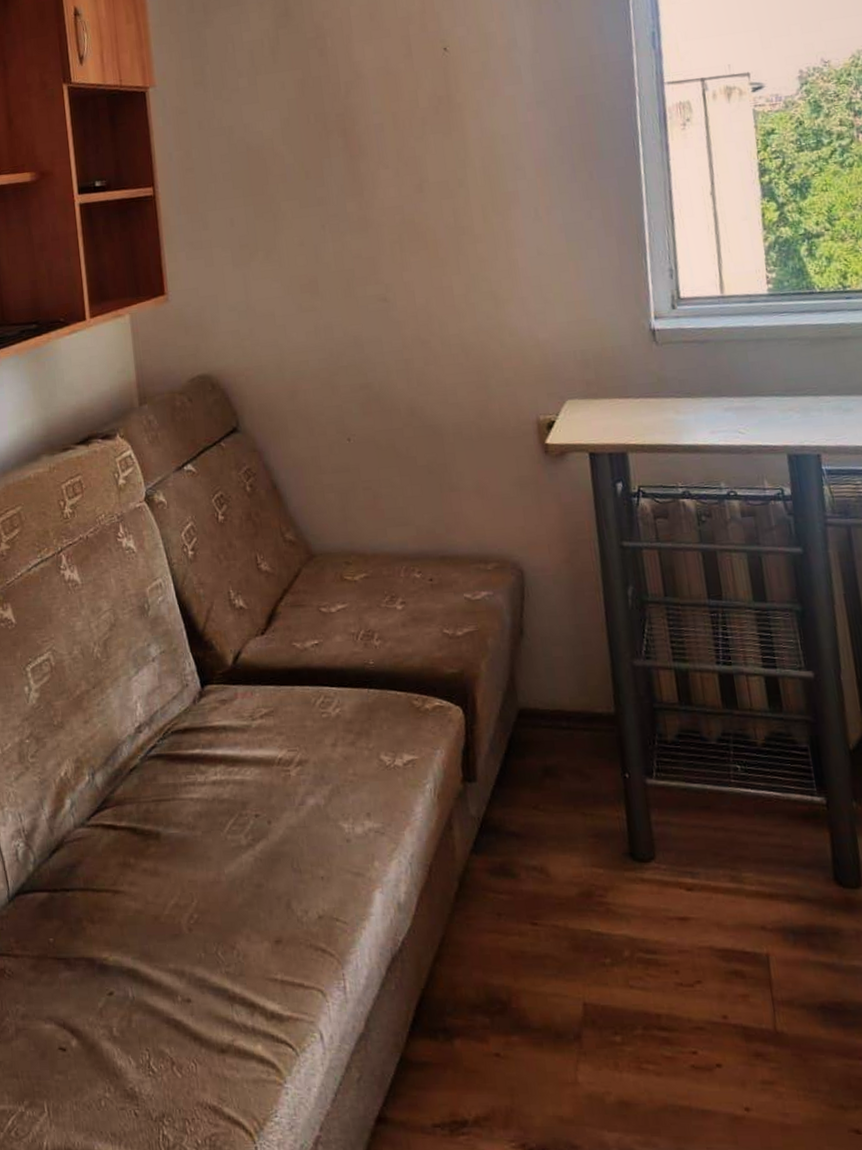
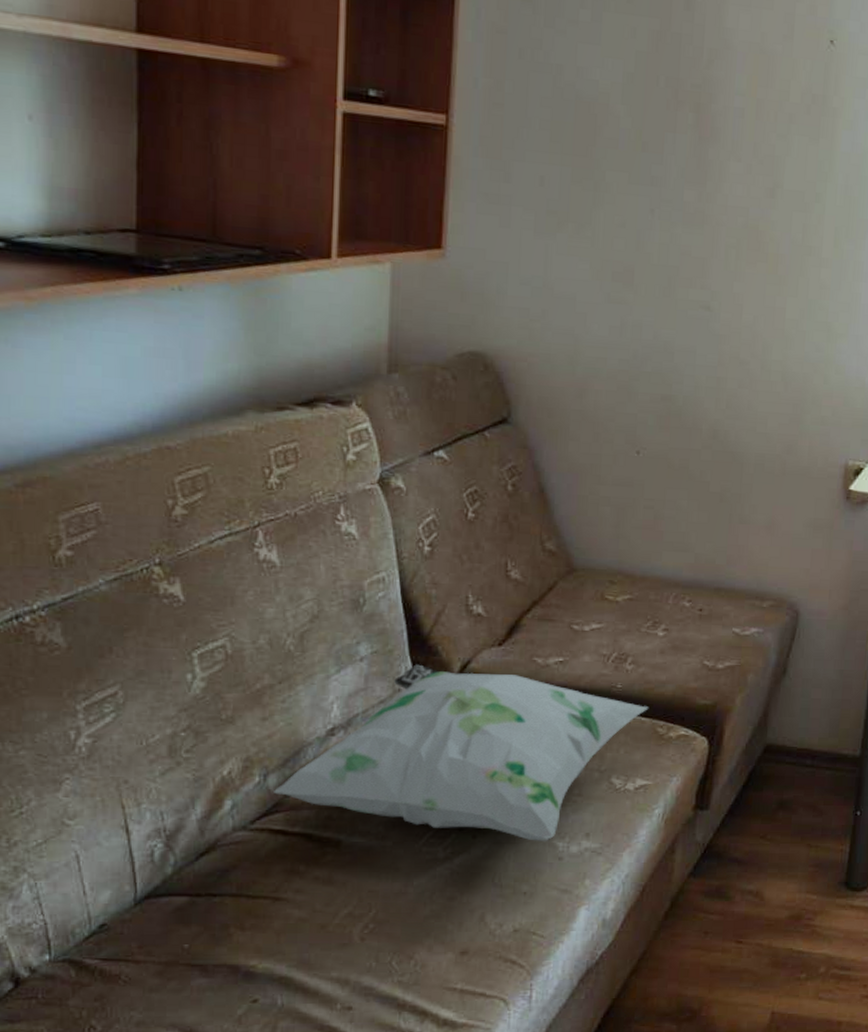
decorative pillow: none [100,658,402,824] -> present [272,663,649,841]

